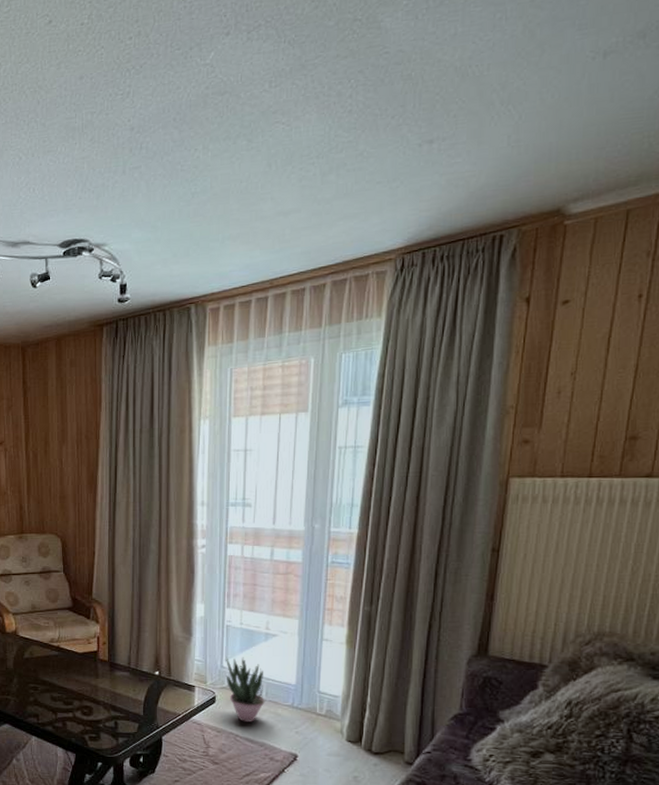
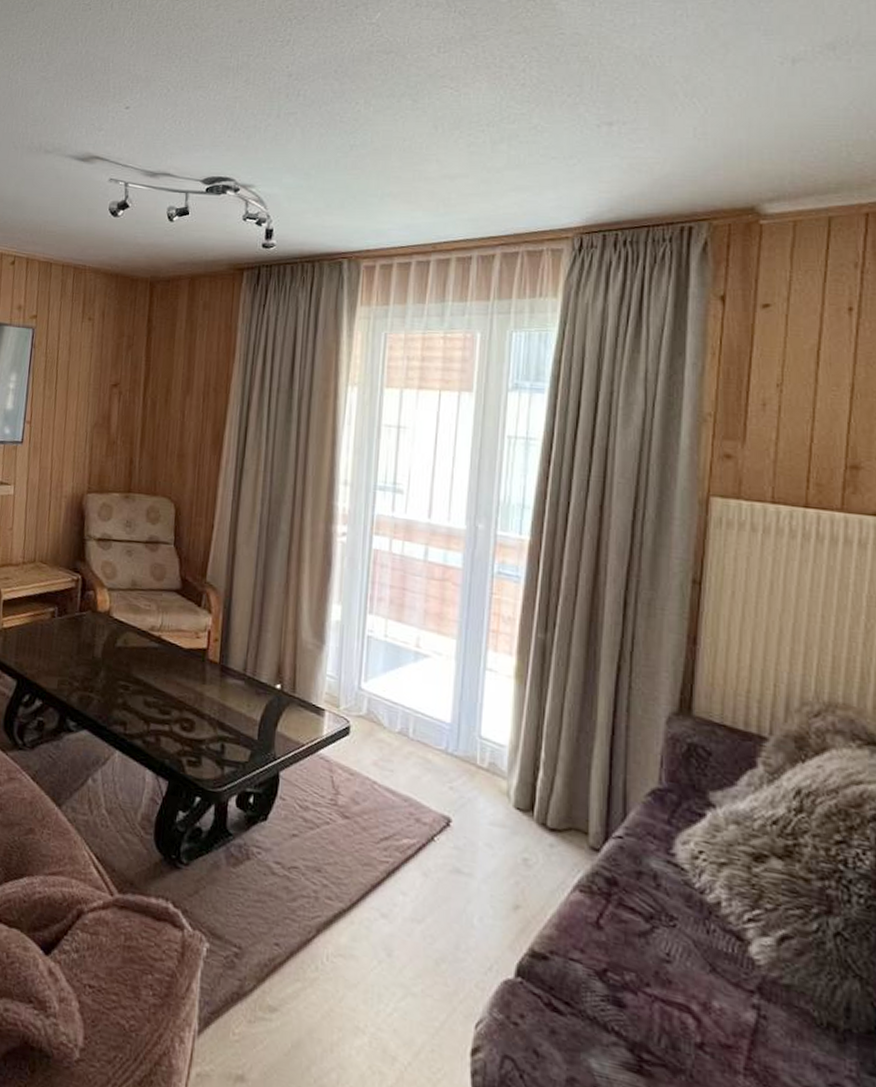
potted plant: present [226,656,265,722] -> none [363,676,412,767]

